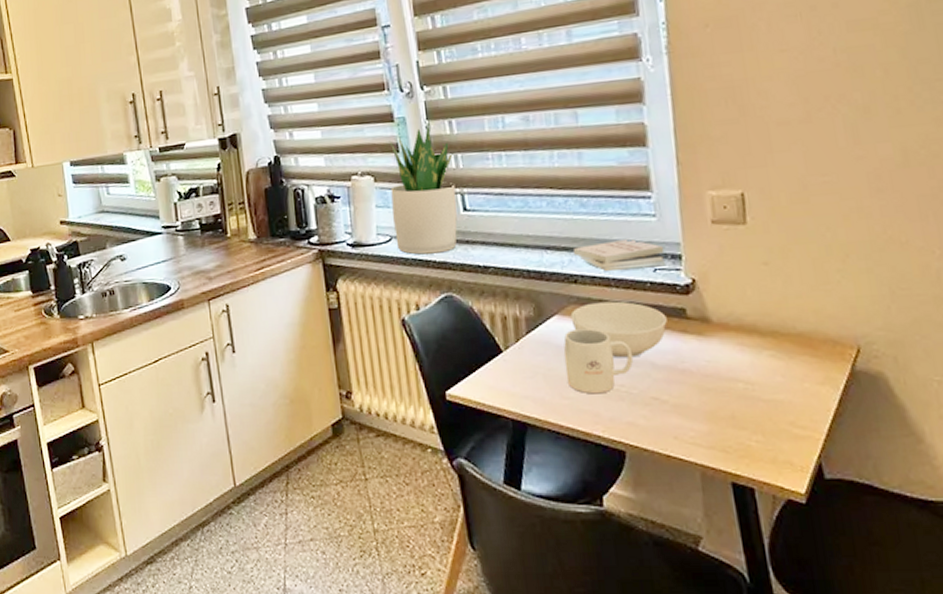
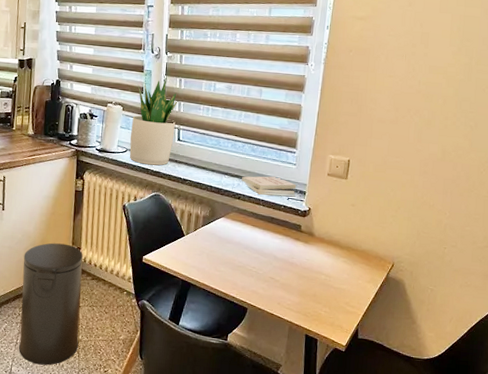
trash bin: none [273,389,376,573] -> present [19,243,83,365]
mug: present [563,328,634,394] -> none [221,228,265,271]
bowl: present [570,301,667,358] -> none [231,213,289,251]

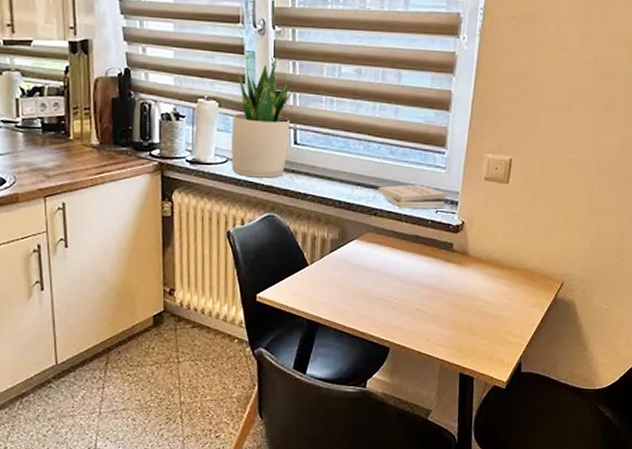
trash bin: present [19,243,83,365] -> none [99,285,181,436]

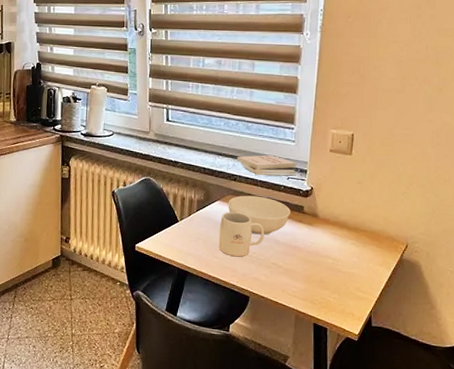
planter: present [231,60,294,178] -> none [116,55,167,148]
mug: none [355,252,409,304] -> present [218,212,265,257]
bowl: none [367,232,438,278] -> present [228,195,290,235]

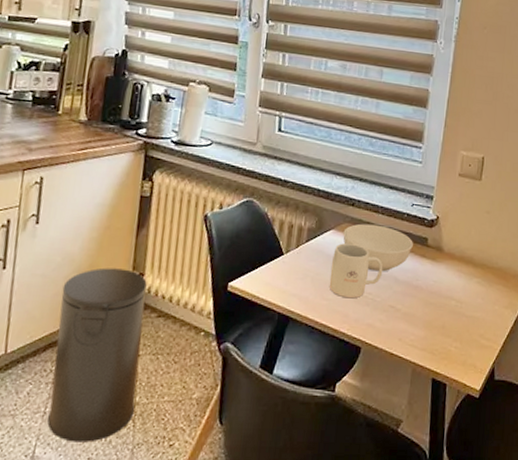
trash bin: none [11,233,73,361] -> present [47,267,147,443]
books: present [236,154,297,177] -> none [356,176,423,203]

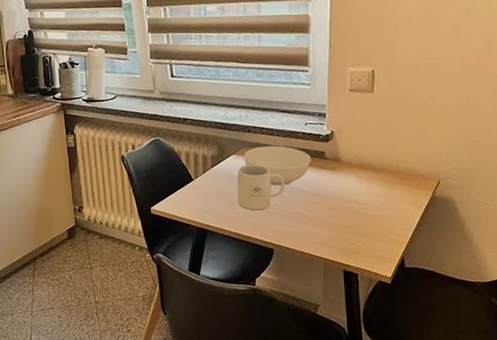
trash bin: present [47,267,147,443] -> none [24,205,97,331]

